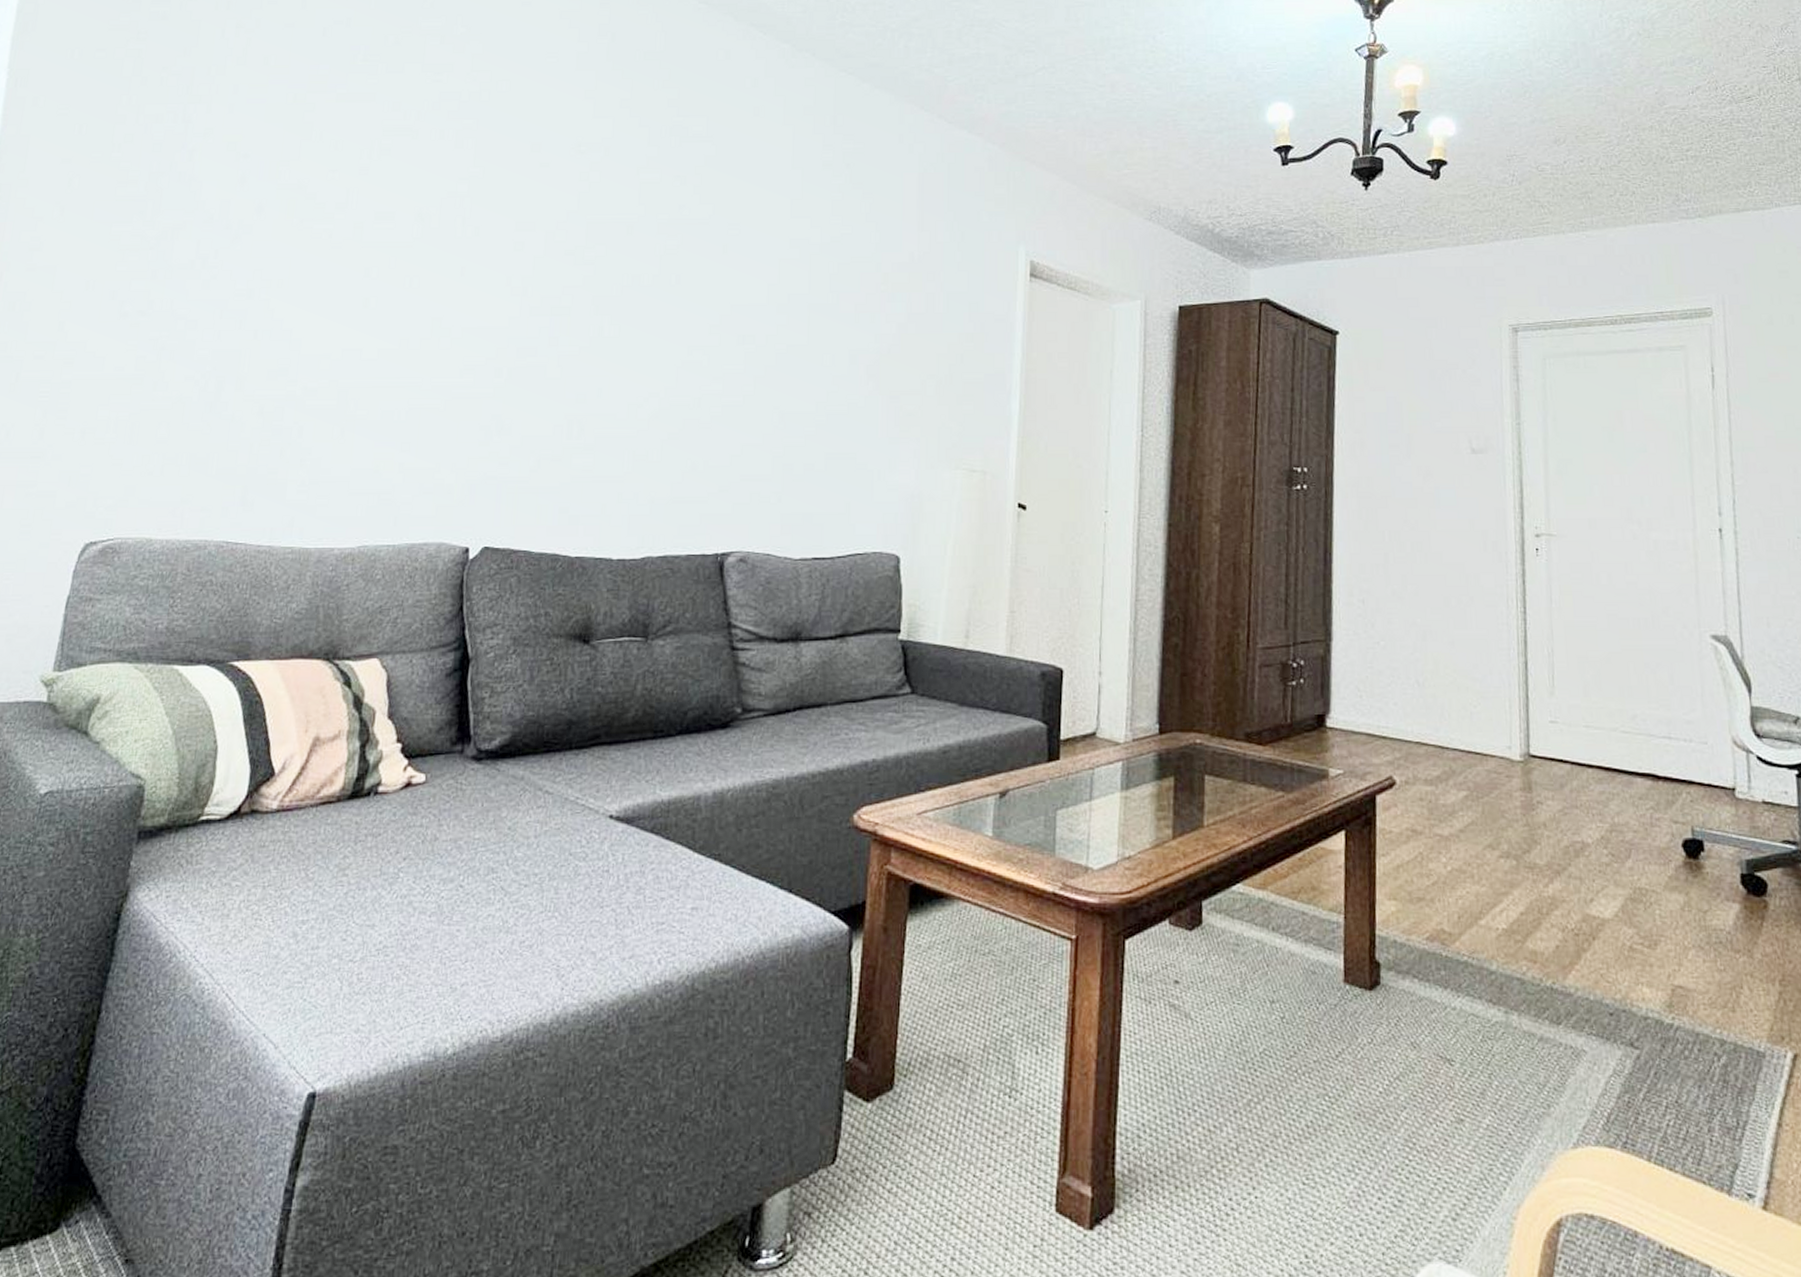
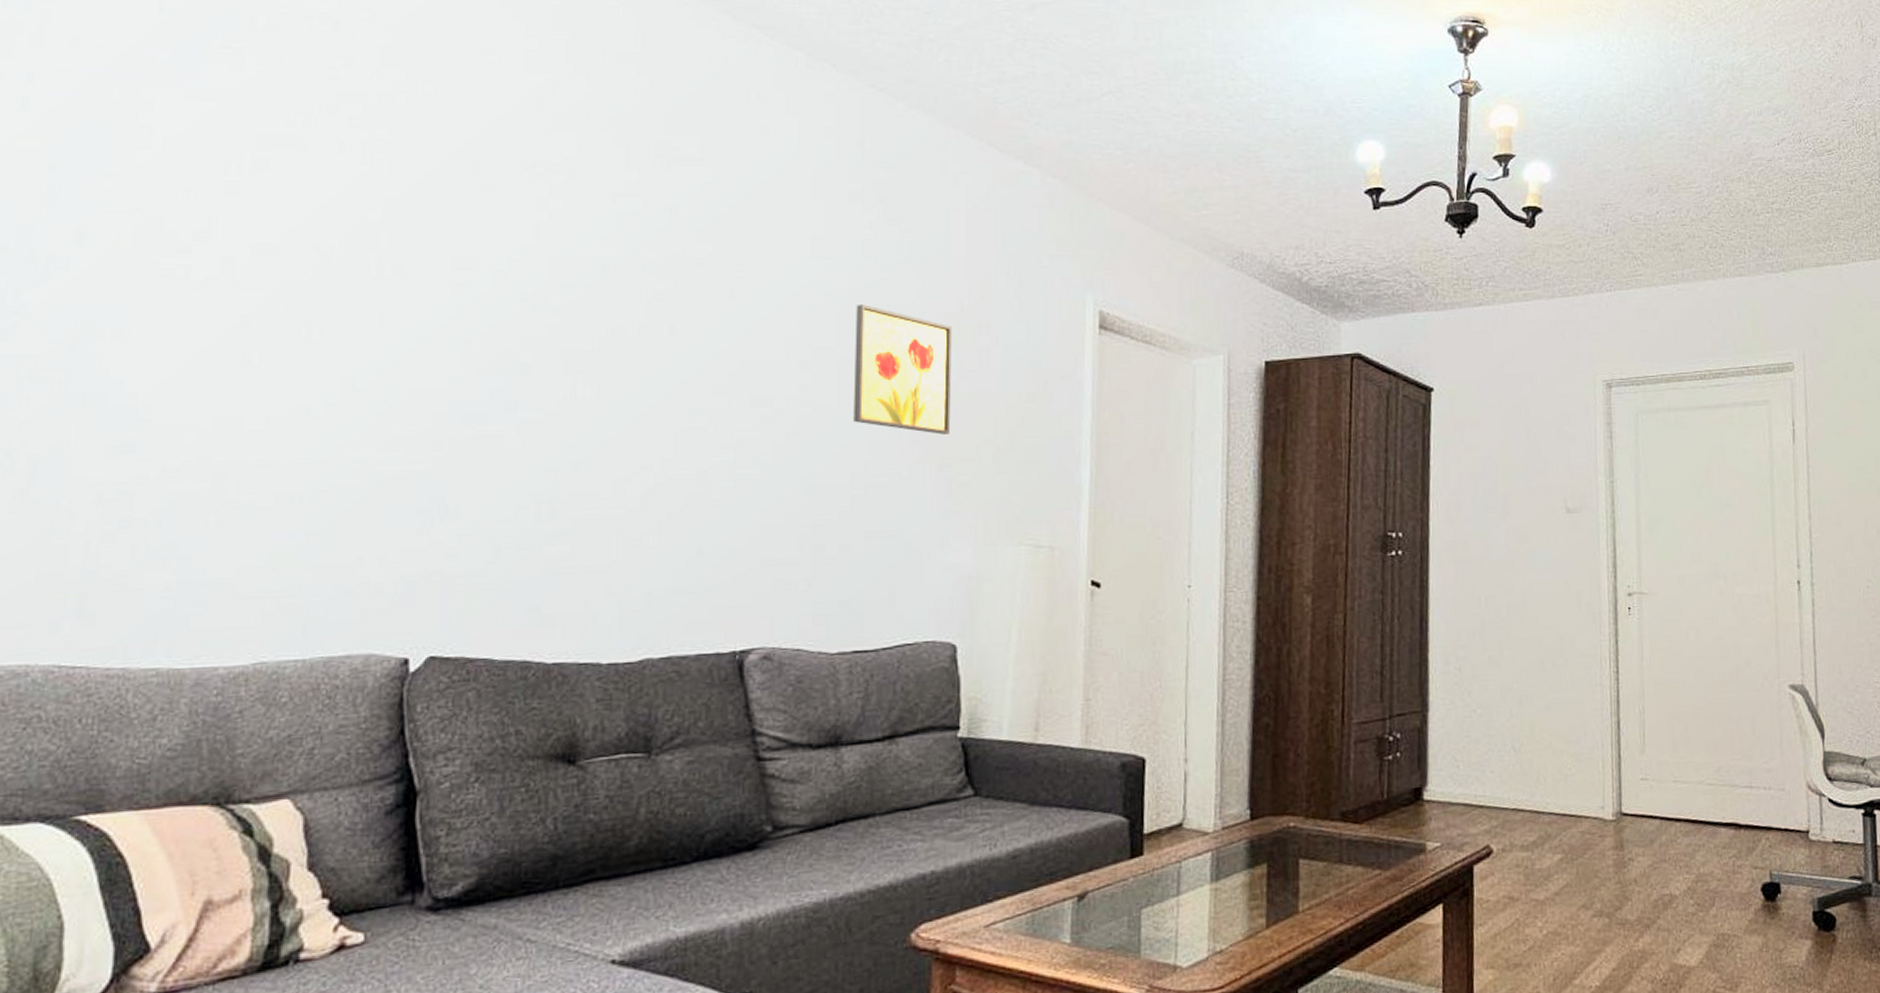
wall art: none [820,257,904,370] -> present [853,305,953,435]

